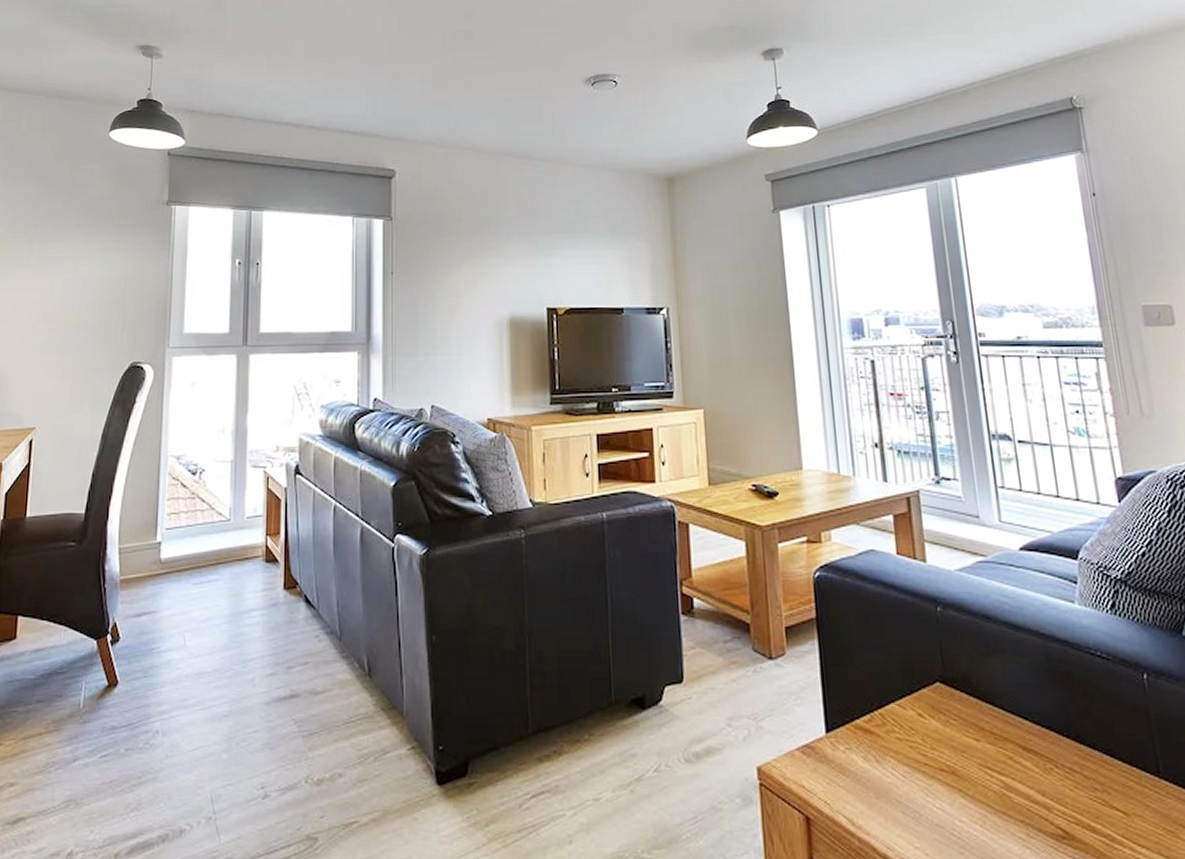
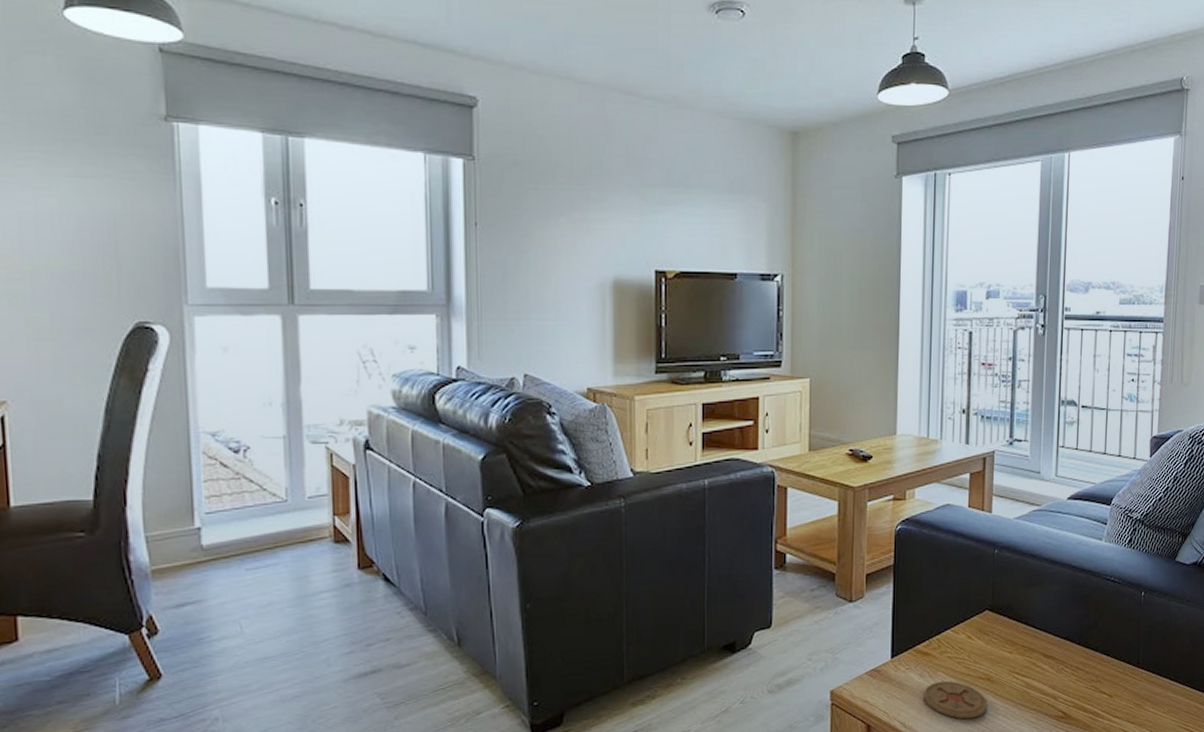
coaster: none [872,768,958,824] -> present [924,680,988,719]

